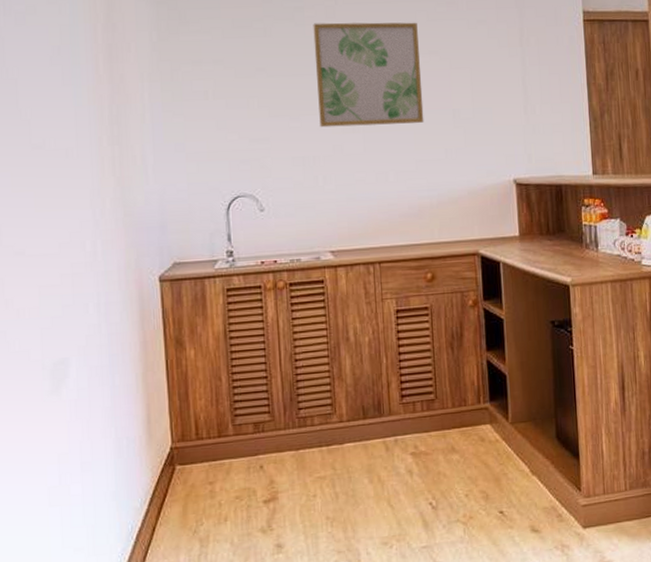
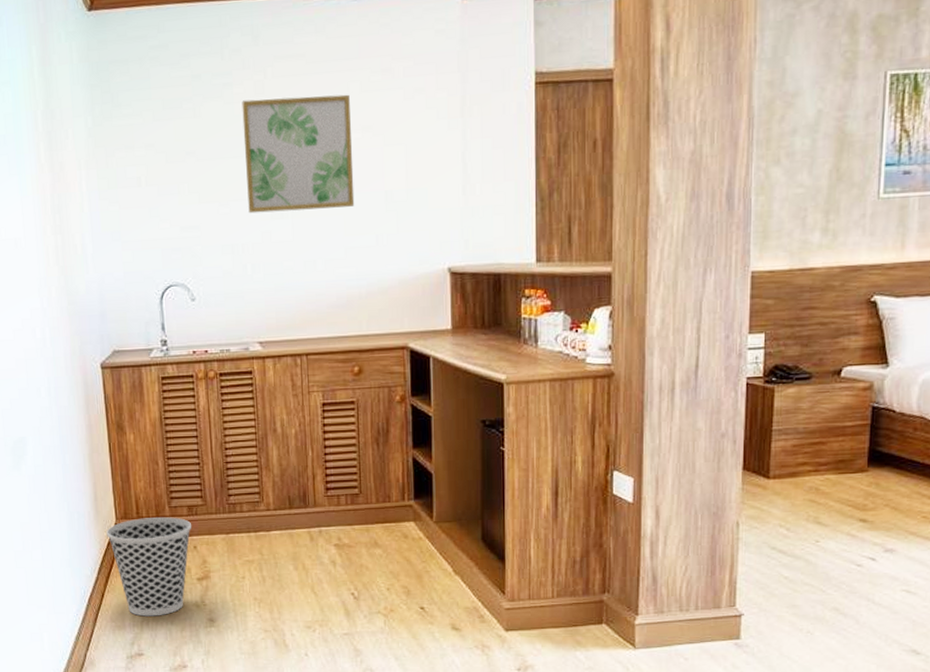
wastebasket: none [160,436,257,549] -> present [106,517,191,617]

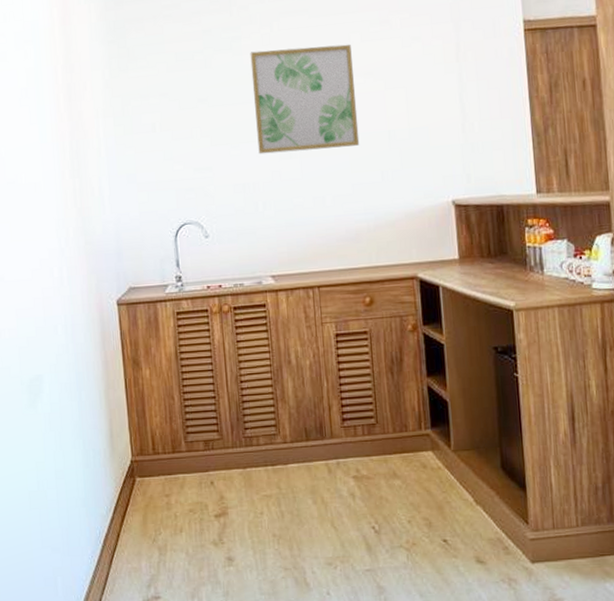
wastebasket: present [106,517,191,617] -> none [122,452,208,557]

